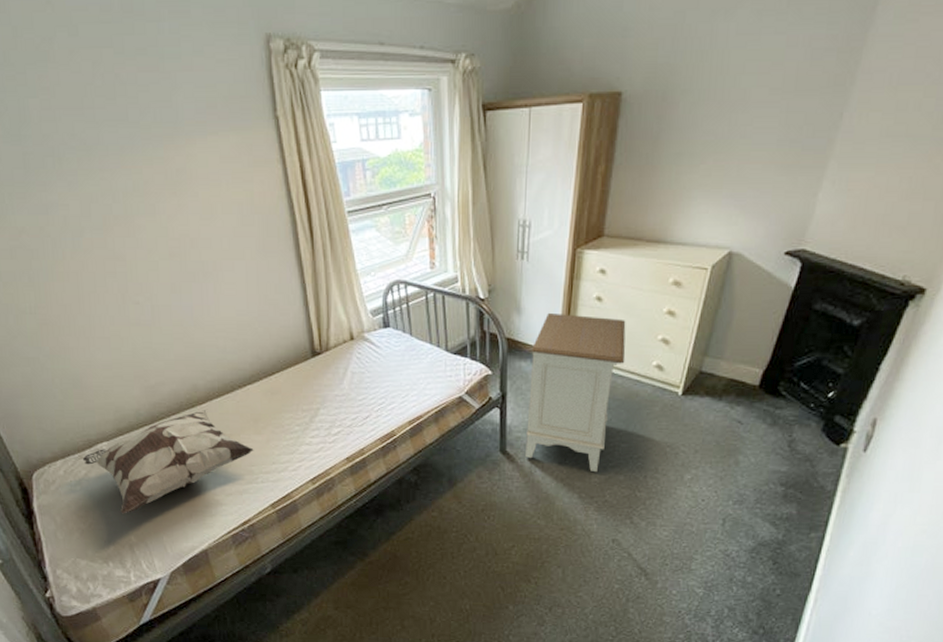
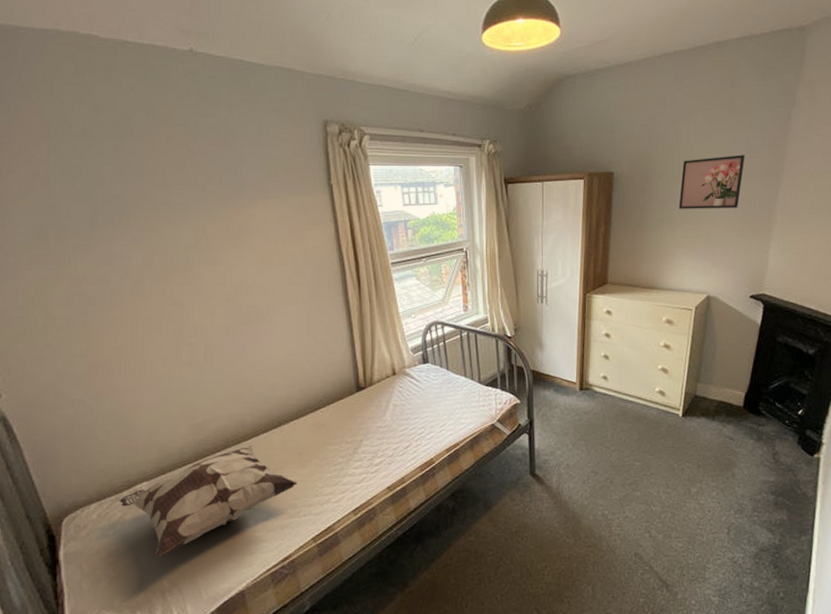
nightstand: present [526,312,626,473] -> none [553,347,633,490]
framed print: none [703,63,803,140] -> present [679,155,745,209]

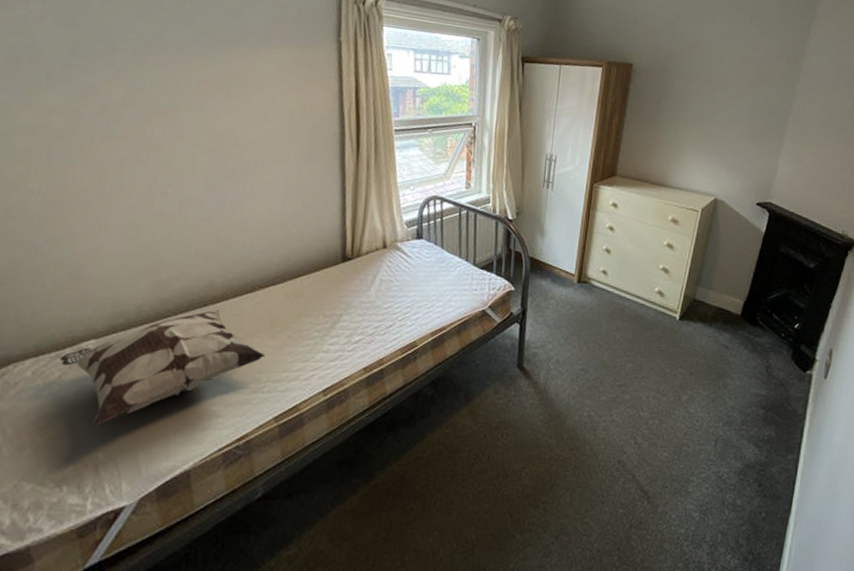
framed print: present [679,155,745,209] -> none [694,60,763,114]

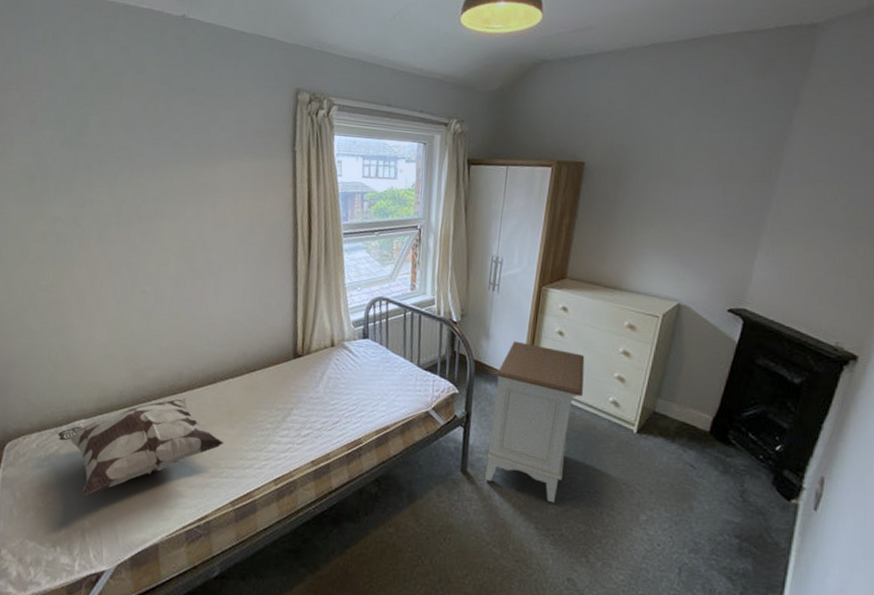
nightstand: none [541,237,633,391] -> present [485,340,585,504]

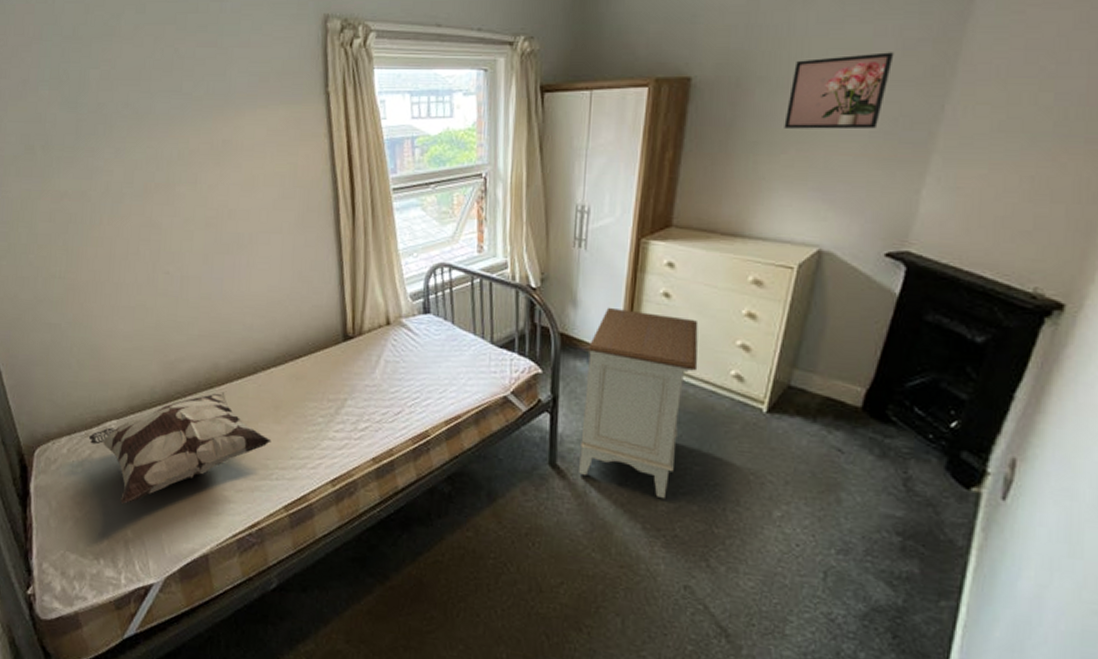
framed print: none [653,155,735,212] -> present [784,52,894,130]

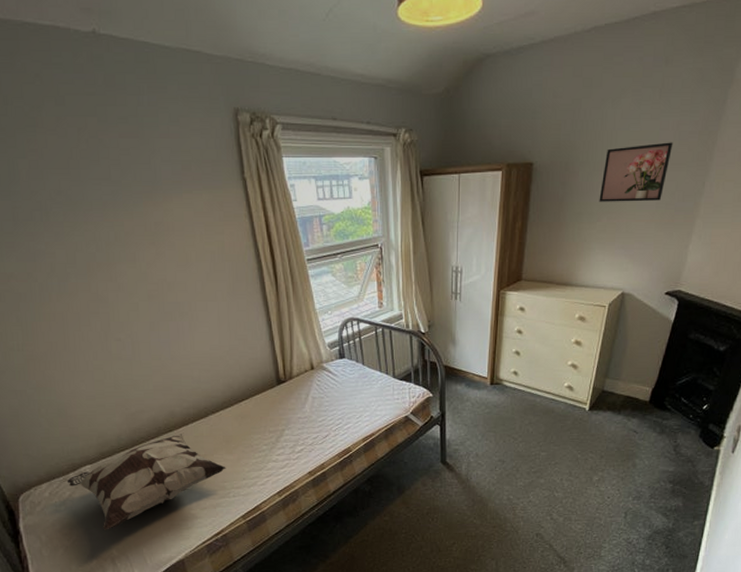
nightstand: present [579,307,699,500] -> none [463,343,543,478]

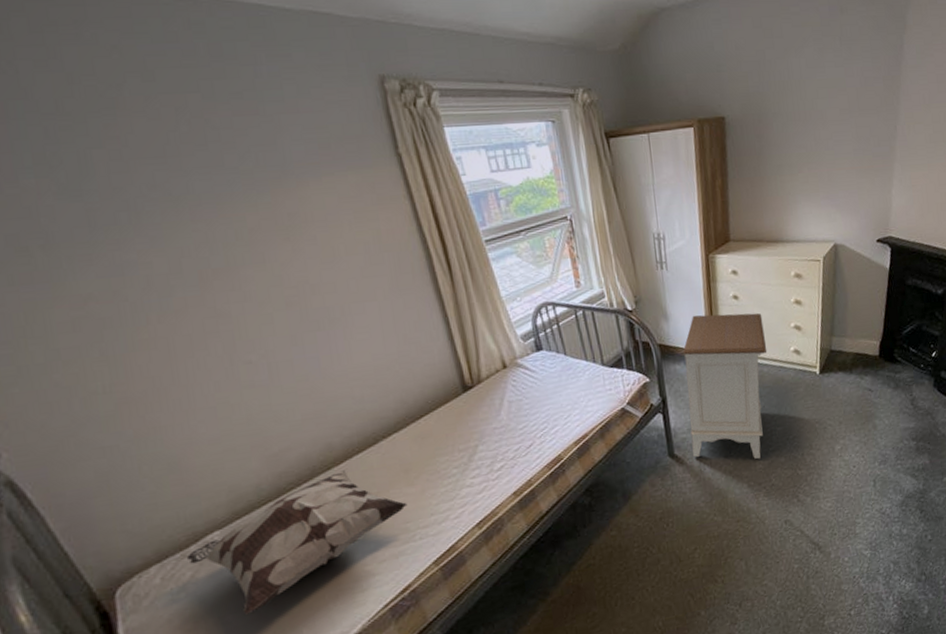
nightstand: none [463,343,543,478] -> present [683,313,767,460]
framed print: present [599,142,673,202] -> none [796,88,861,153]

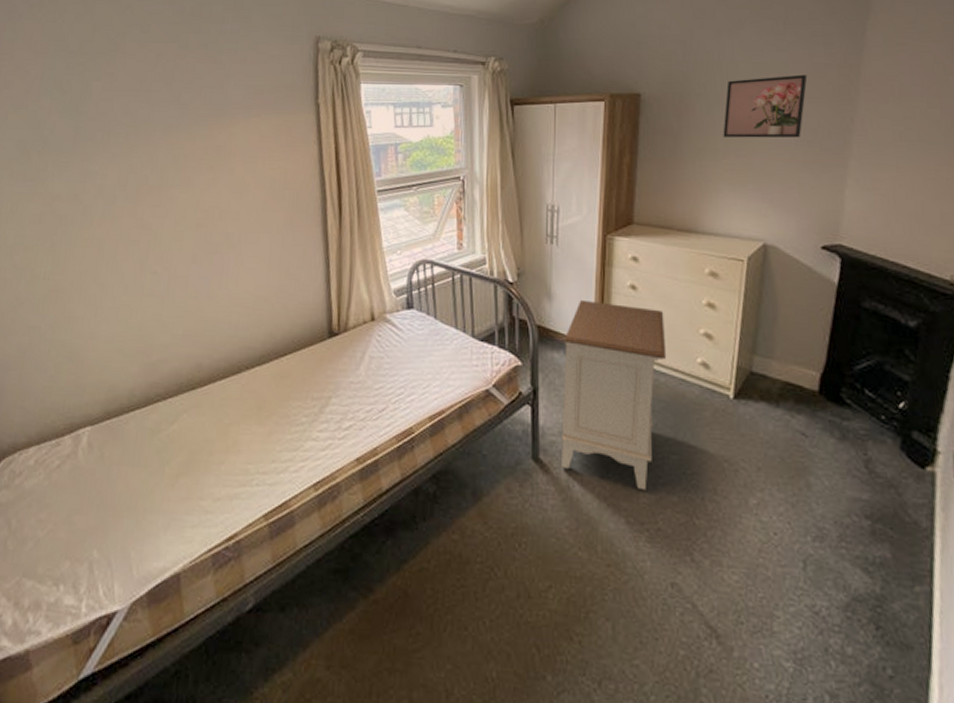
decorative pillow: present [186,470,408,615] -> none [59,393,253,520]
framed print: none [796,88,861,153] -> present [723,74,808,138]

